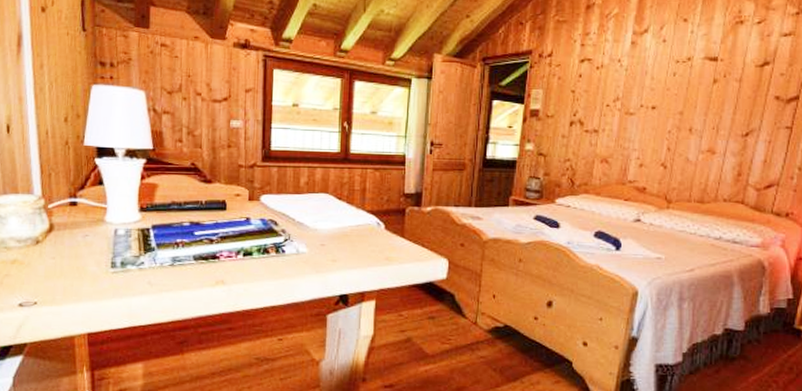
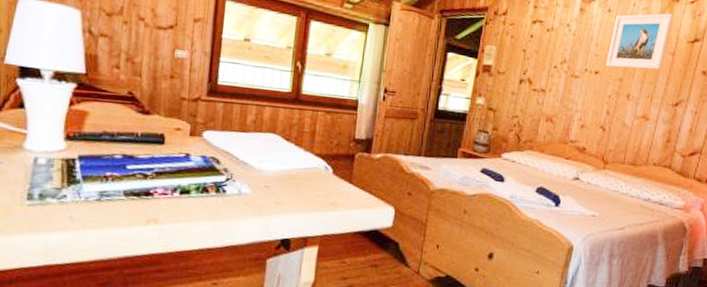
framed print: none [664,37,737,101] -> present [606,13,673,70]

